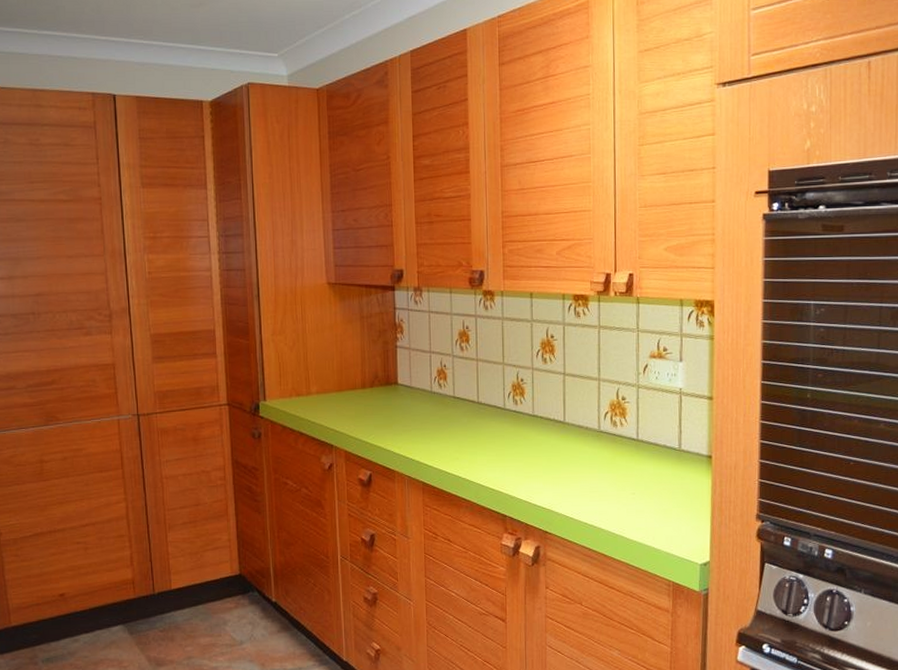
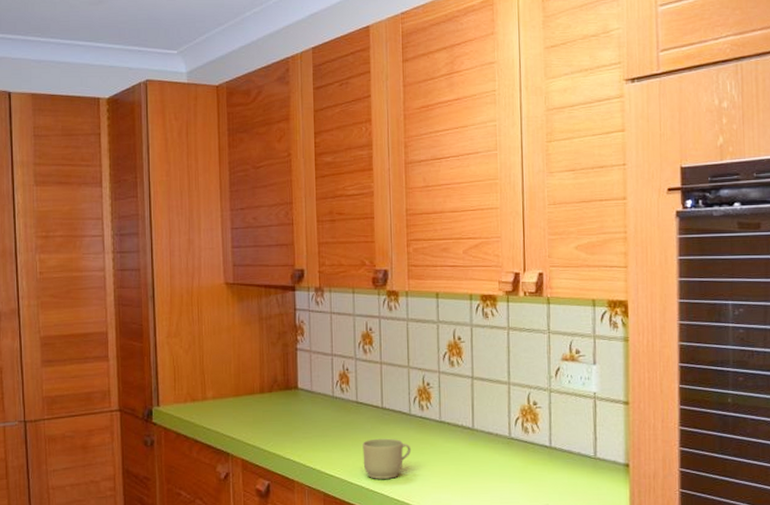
mug: none [459,431,506,470] -> present [362,438,412,479]

